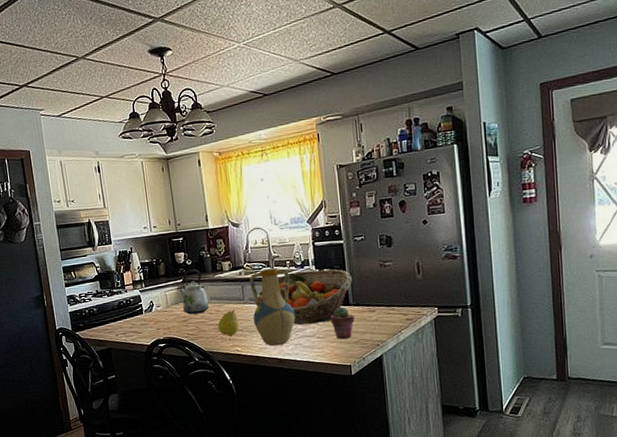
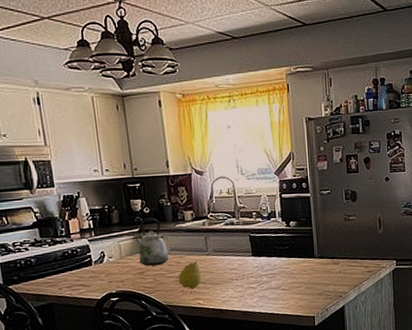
vase: present [250,268,295,346] -> none [214,219,261,299]
fruit basket: present [254,269,352,325] -> none [218,221,318,277]
potted succulent: present [330,307,355,340] -> none [295,259,320,291]

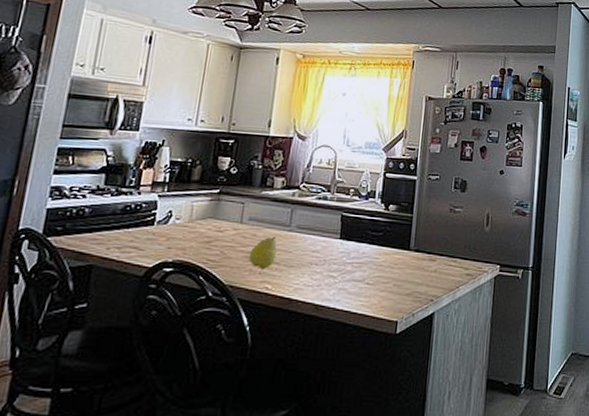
kettle: present [135,218,170,266] -> none [210,179,246,236]

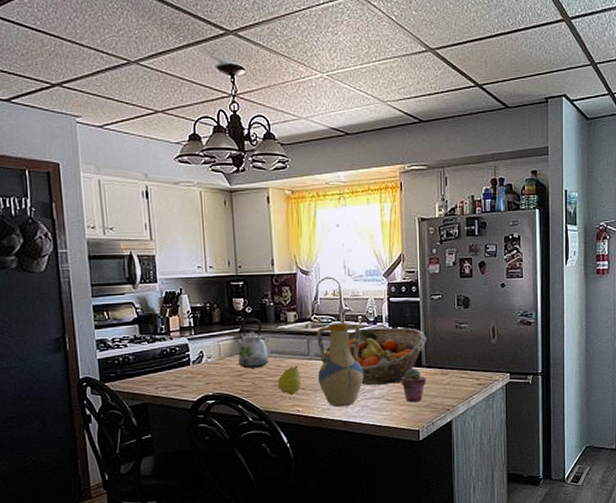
kettle: none [210,179,246,236] -> present [235,318,269,369]
vase: none [295,194,350,288] -> present [317,323,364,407]
fruit basket: none [302,202,418,267] -> present [320,327,426,386]
potted succulent: none [385,250,413,289] -> present [401,368,427,403]

